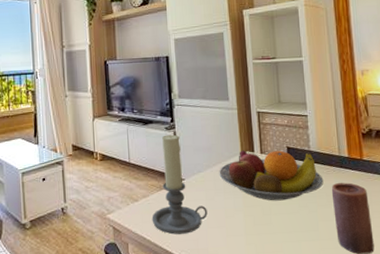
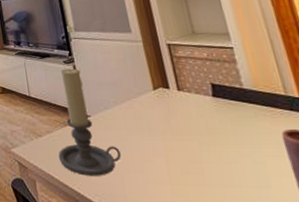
fruit bowl: present [219,150,324,201] -> none [129,86,269,147]

